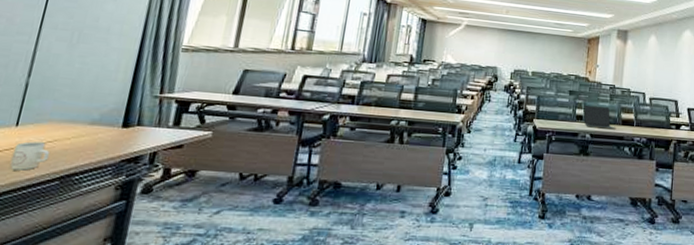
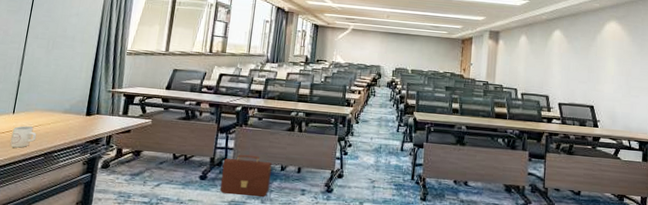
briefcase: none [298,171,366,221] -> present [219,154,272,197]
laptop: present [584,106,616,130] -> none [460,100,490,122]

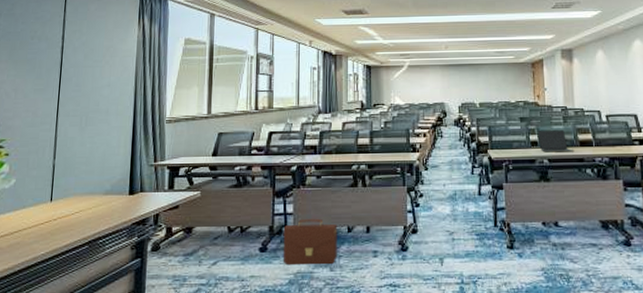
mug: present [10,126,37,148] -> none [50,213,79,239]
laptop: none [460,100,490,122] -> present [538,130,575,153]

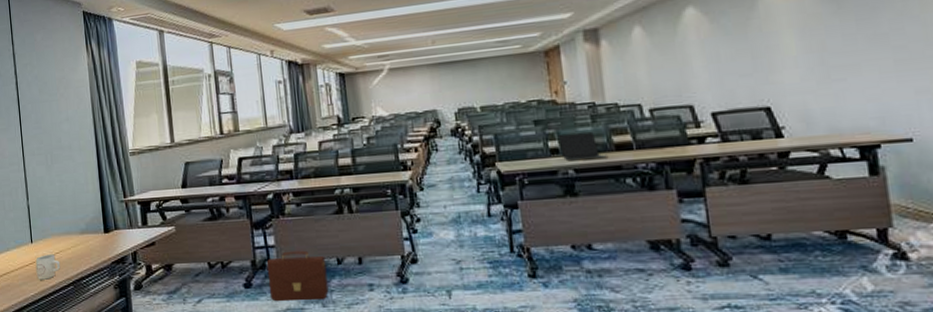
mug: none [50,213,79,239] -> present [35,254,61,280]

